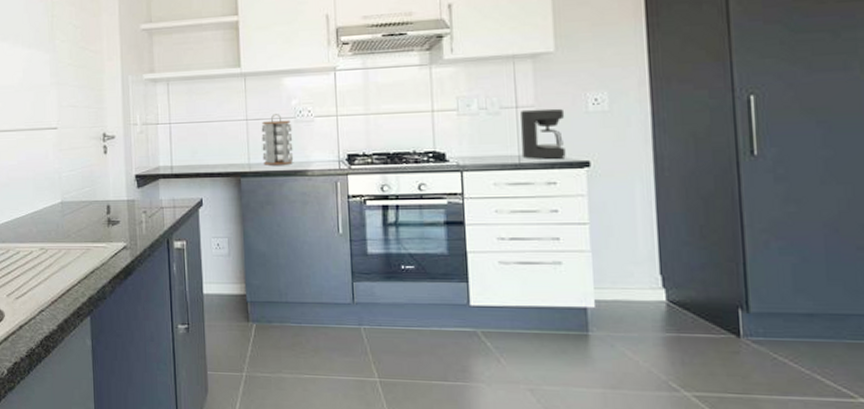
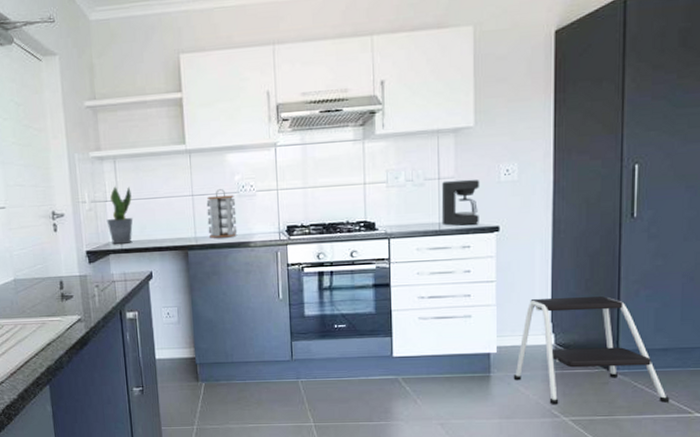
potted plant: none [157,109,185,168] -> present [106,186,133,244]
step stool: none [617,245,824,382] -> present [513,296,670,405]

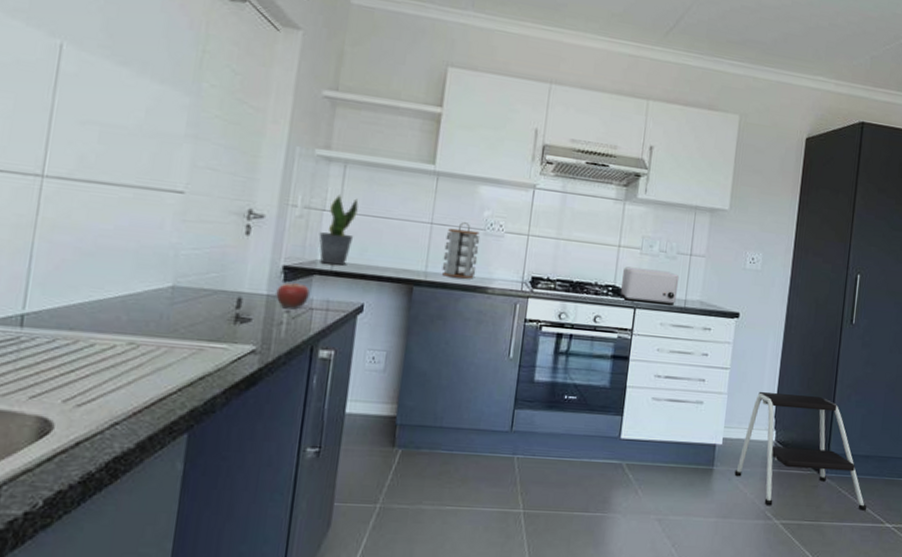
fruit: none [85,261,110,283] -> present [275,280,310,308]
toaster: none [372,198,430,234] -> present [620,266,680,307]
coffee maker: present [441,179,480,226] -> none [687,258,728,308]

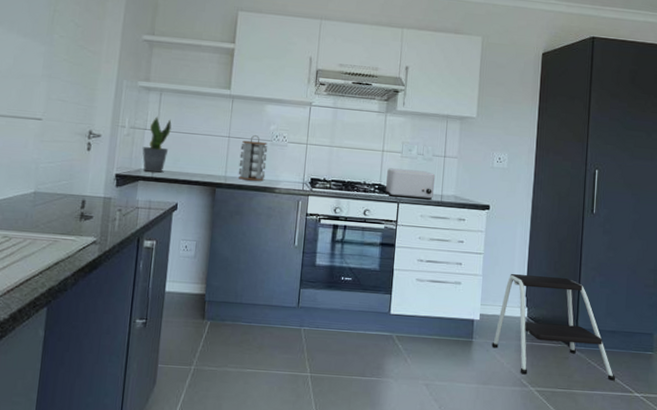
fruit: present [275,280,310,308] -> none [110,185,136,208]

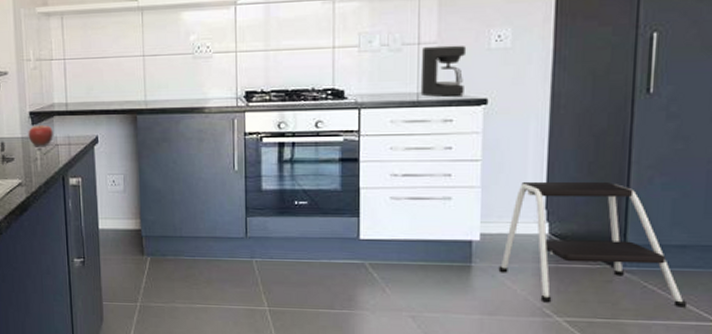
fruit: none [110,185,136,208] -> present [28,123,53,146]
potted plant: present [142,117,172,173] -> none [51,44,80,105]
spice rack: present [238,135,268,182] -> none [158,50,191,104]
toaster: present [386,168,436,201] -> none [342,65,408,103]
coffee maker: none [443,159,478,201] -> present [420,45,467,97]

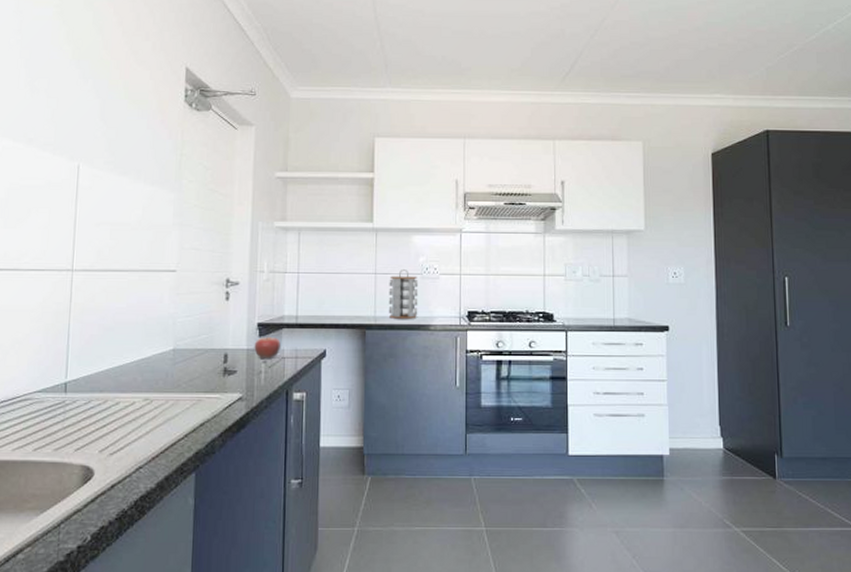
spice rack: none [158,50,191,104] -> present [388,269,419,320]
coffee maker: present [420,45,467,97] -> none [615,278,651,323]
step stool: present [498,181,688,308] -> none [686,400,833,515]

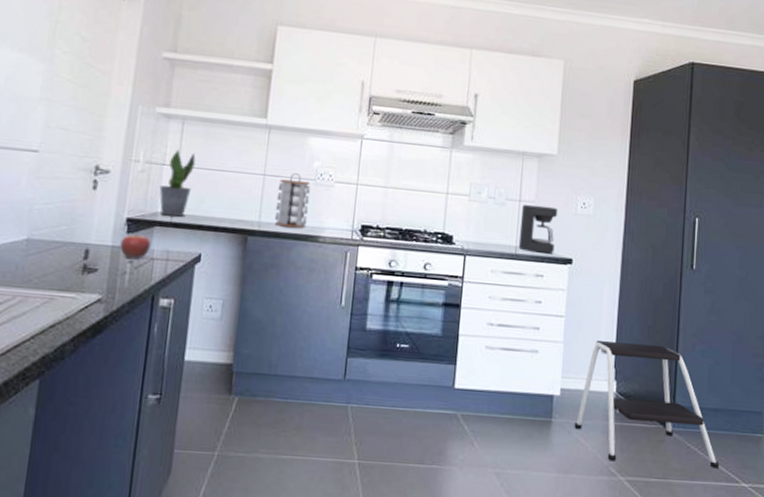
potted plant: none [283,258,313,318] -> present [159,150,196,217]
coffee maker: none [615,278,651,323] -> present [518,204,558,254]
step stool: none [686,400,833,515] -> present [574,340,720,469]

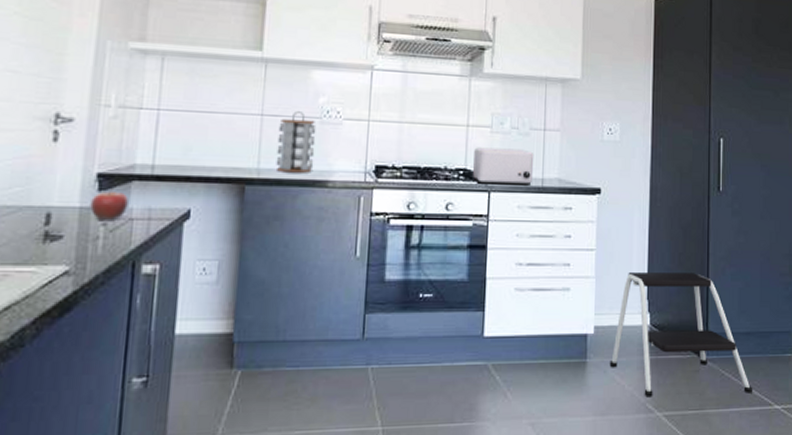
potted plant: present [159,150,196,217] -> none [136,90,180,168]
toaster: none [450,213,509,253] -> present [473,147,534,187]
coffee maker: present [518,204,558,254] -> none [545,133,585,184]

